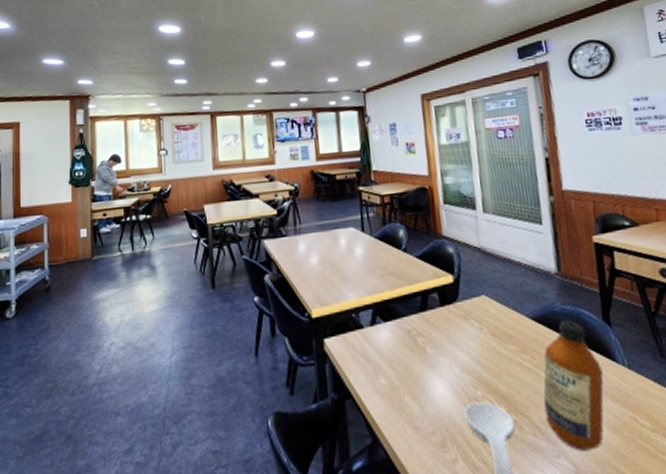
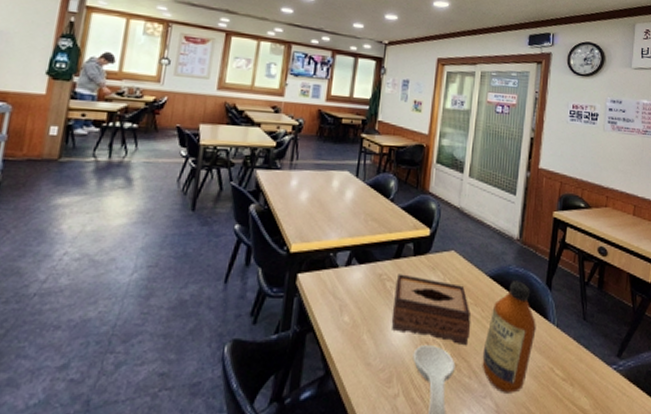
tissue box: none [427,327,524,400] -> present [391,274,471,346]

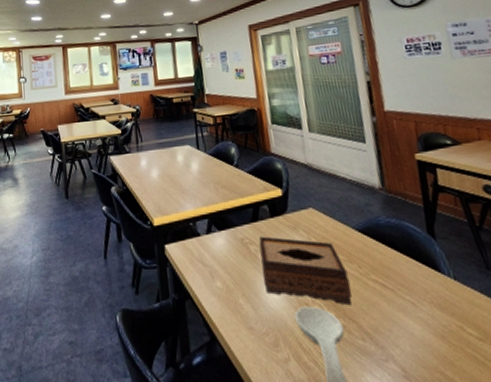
bottle: present [482,280,536,393] -> none [370,232,432,356]

